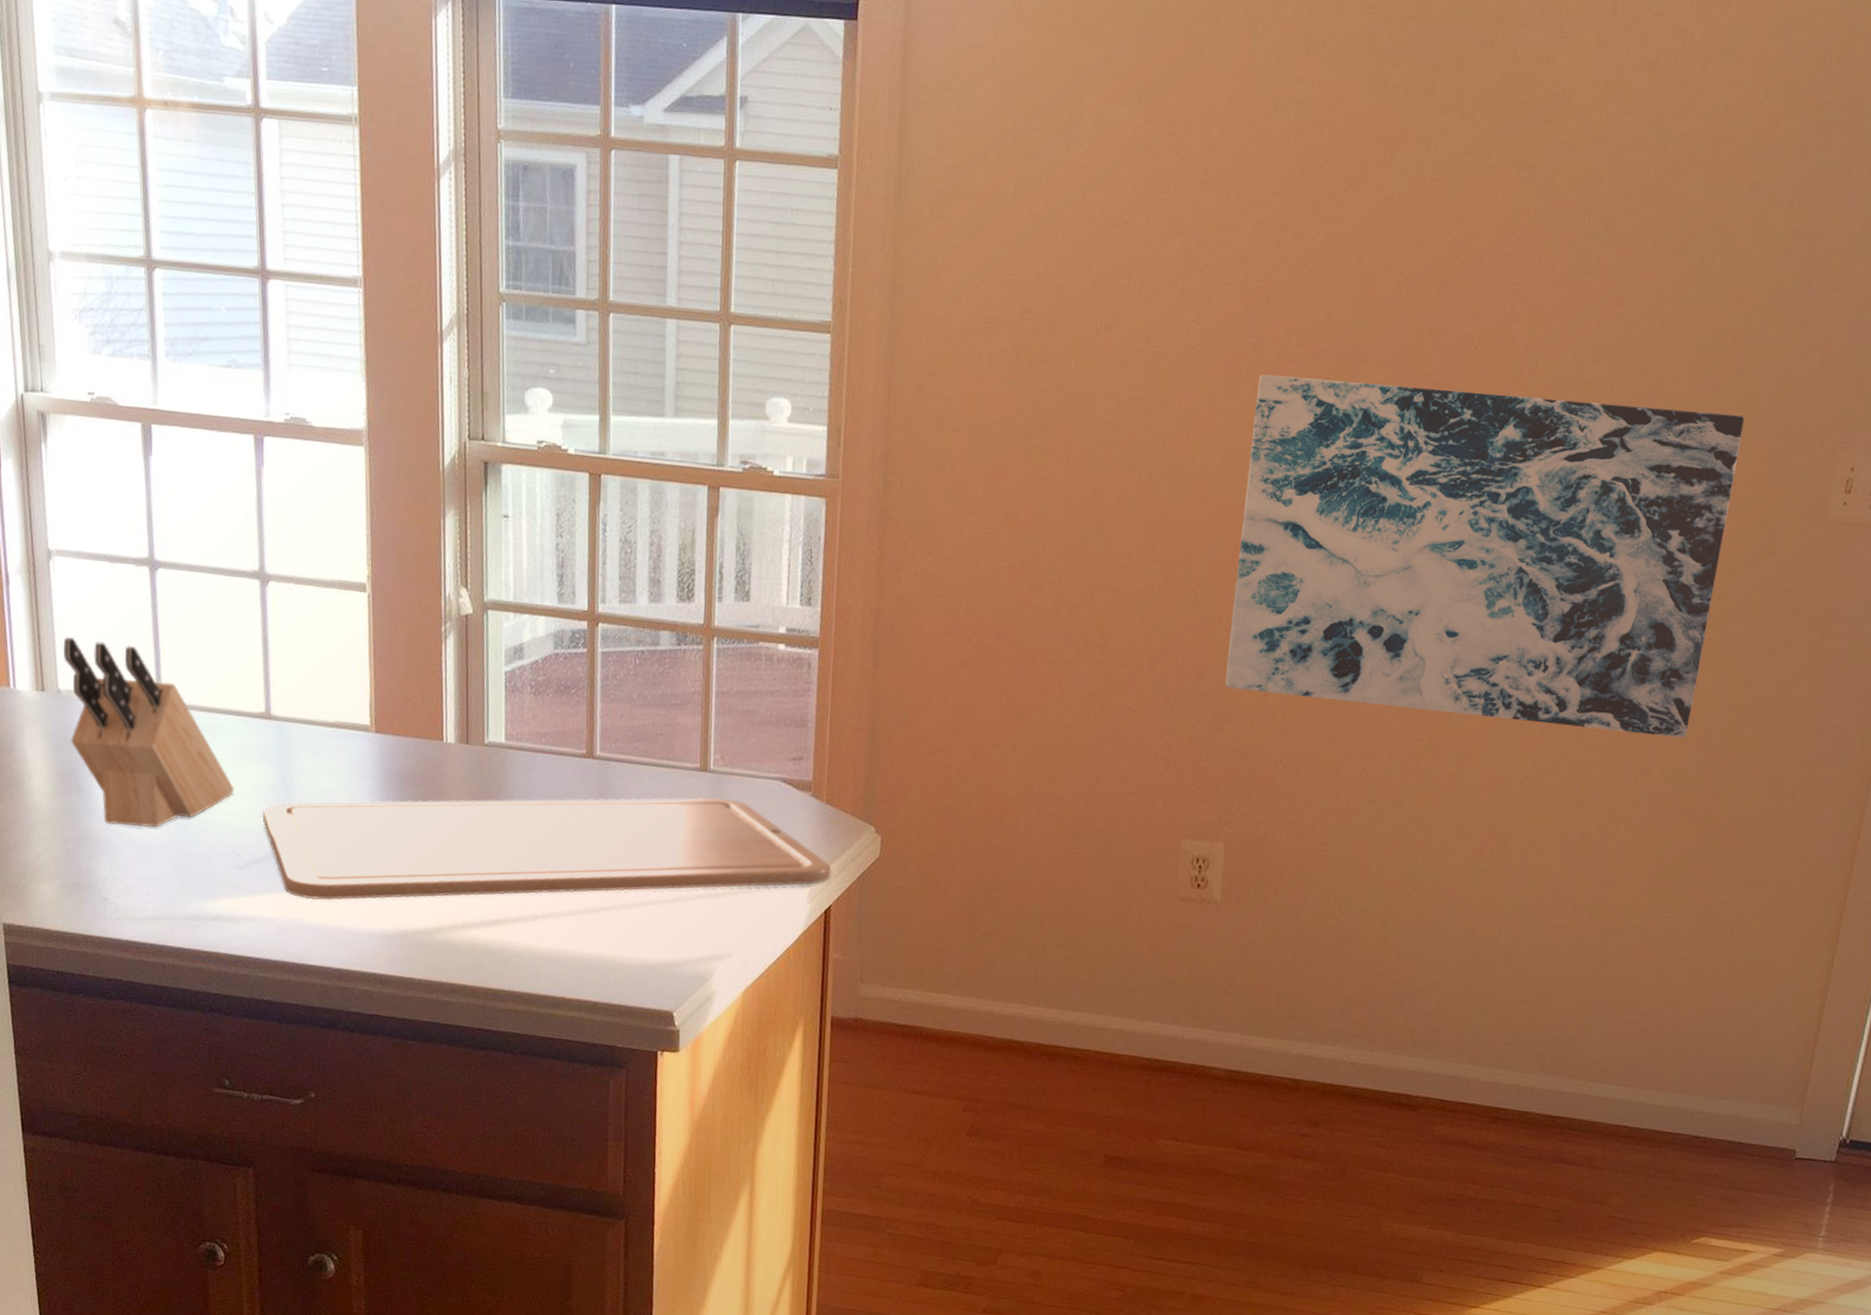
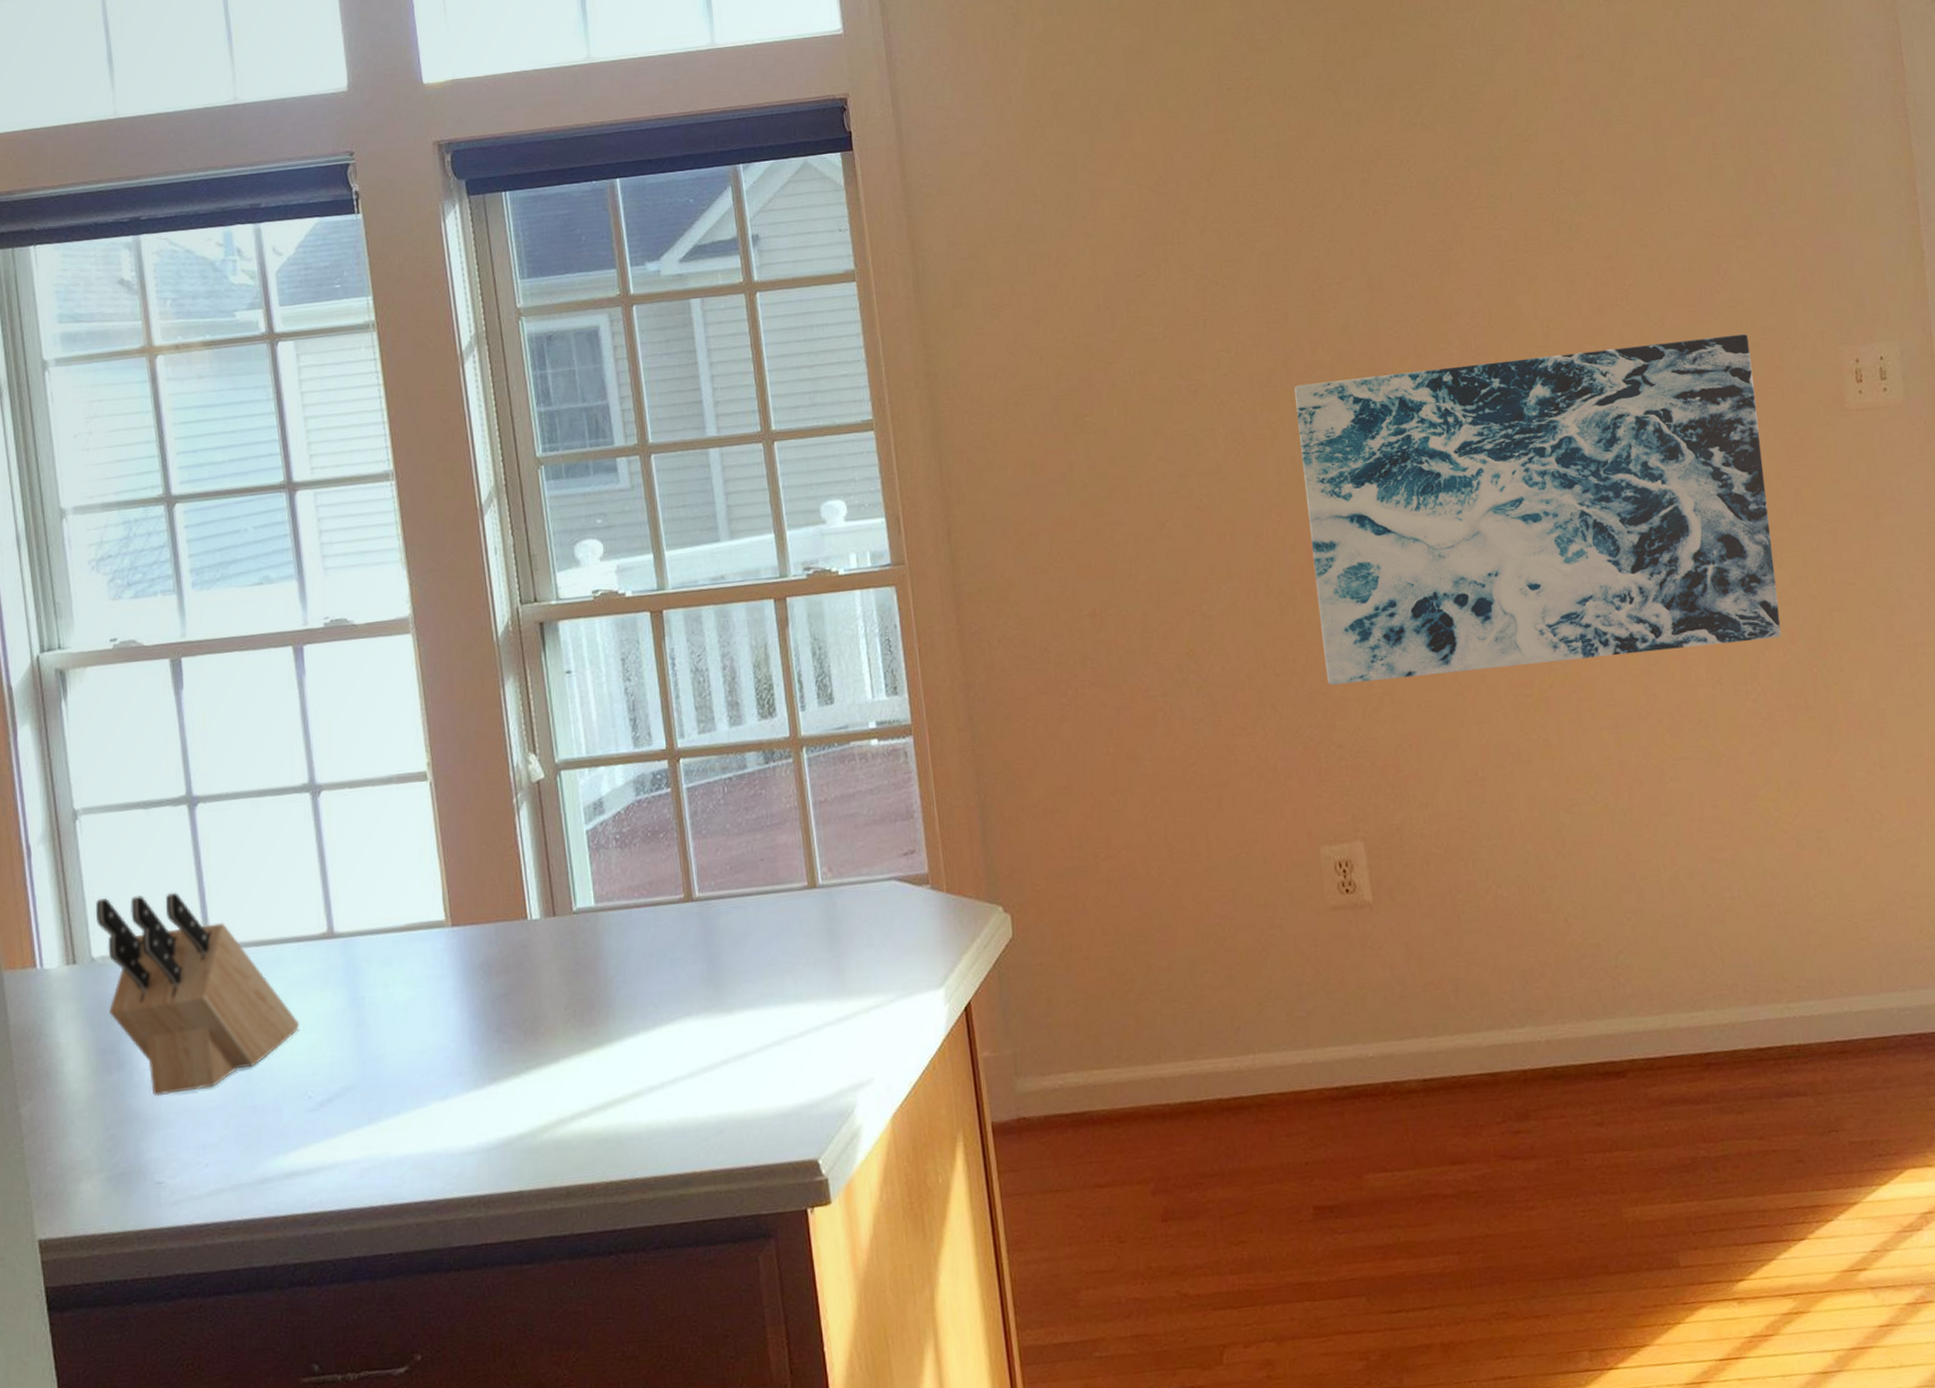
chopping board: present [262,797,832,901] -> none [333,911,965,1129]

